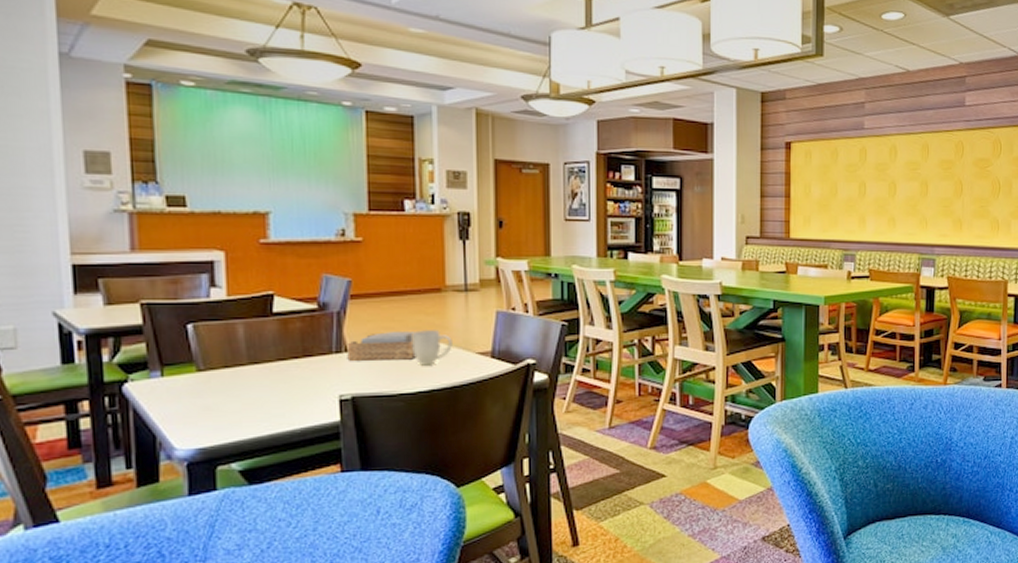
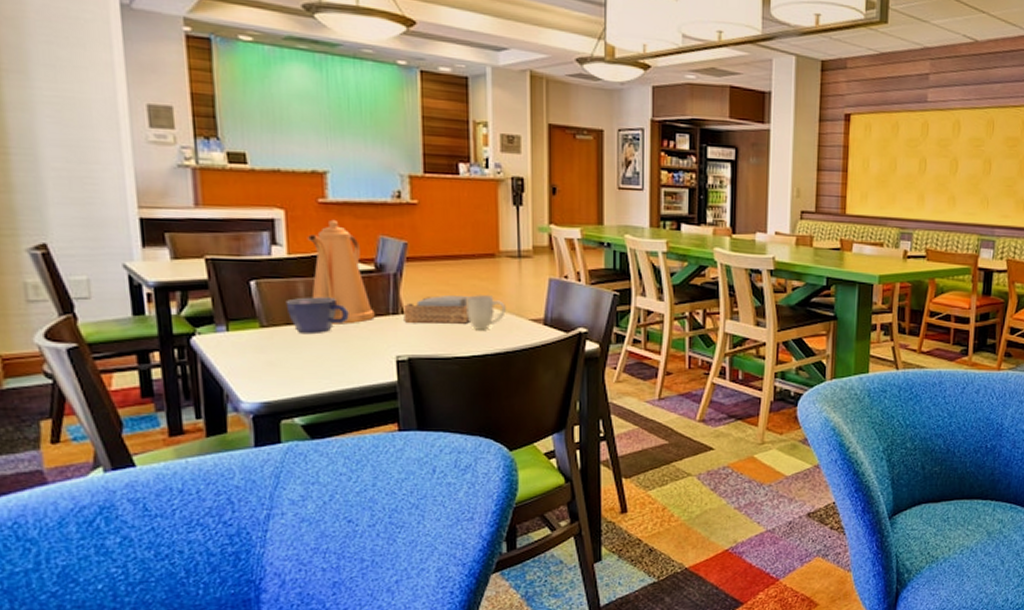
cup: none [224,338,290,377] -> present [285,297,349,335]
coffee pot: none [247,259,317,367] -> present [307,219,375,326]

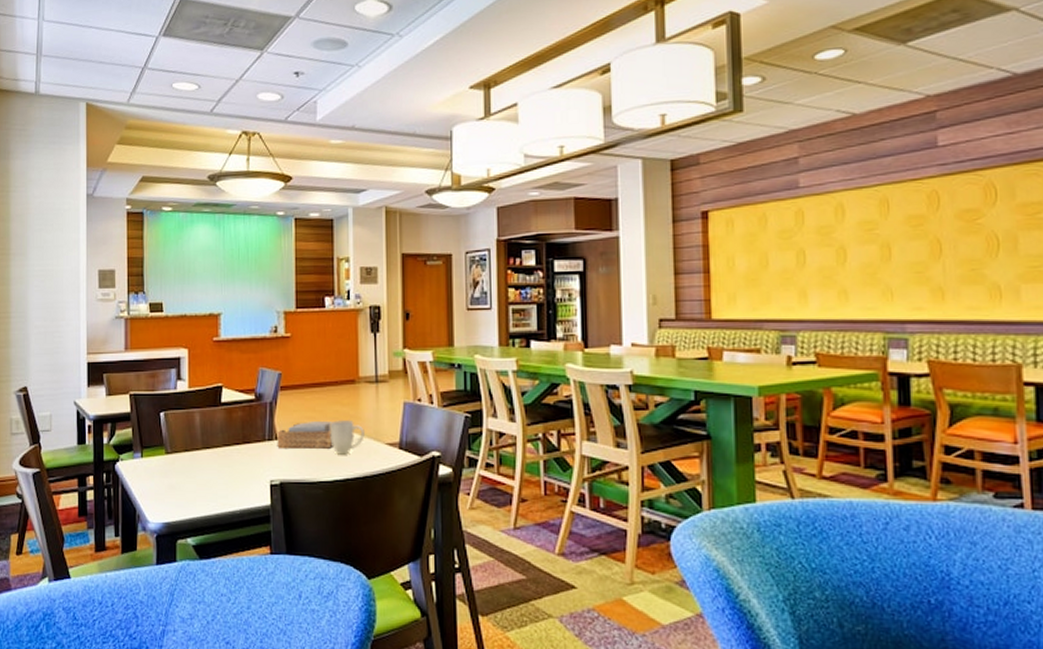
cup: present [285,297,349,335] -> none [185,426,233,460]
coffee pot: present [307,219,375,326] -> none [203,355,254,452]

